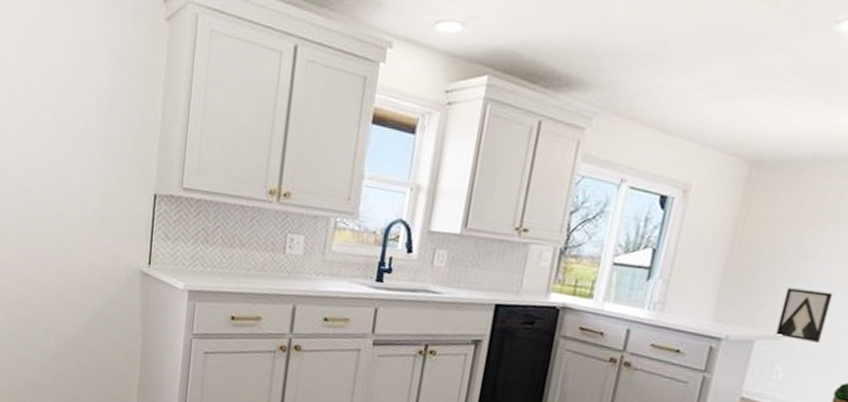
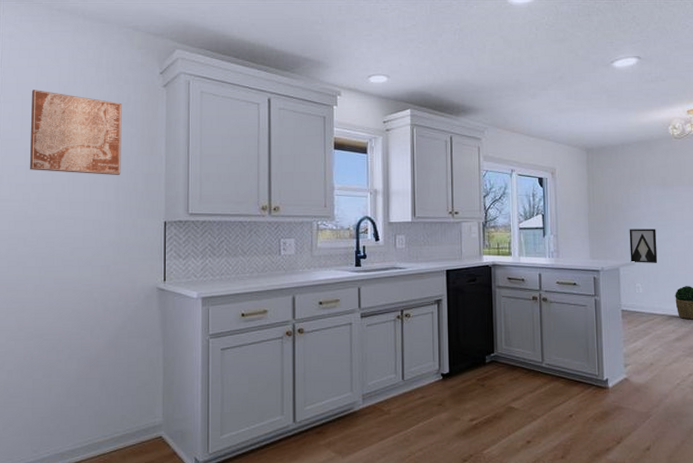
wall art: none [14,14,117,132] -> present [30,90,122,176]

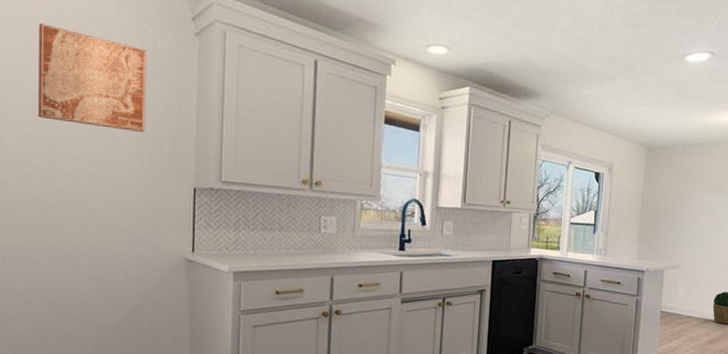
wall art: present [629,228,658,263] -> none [675,232,705,268]

